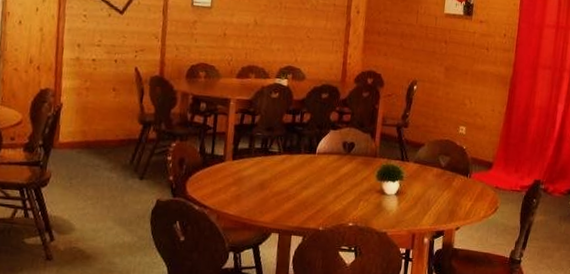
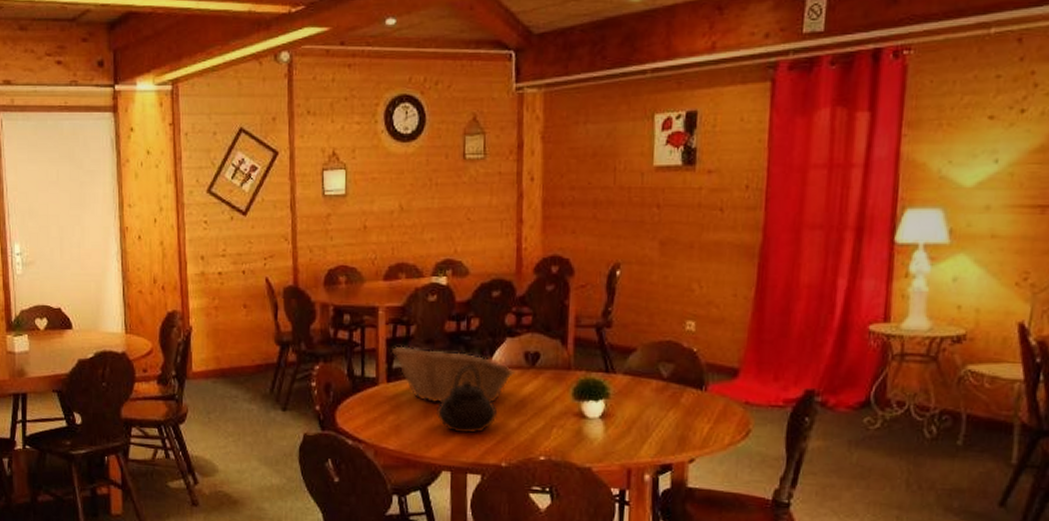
fruit basket: none [237,131,335,180] -> present [390,346,515,403]
teapot: none [270,149,319,203] -> present [435,364,498,433]

